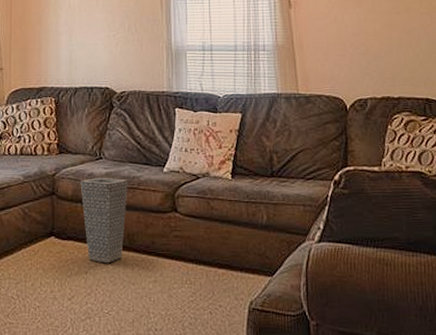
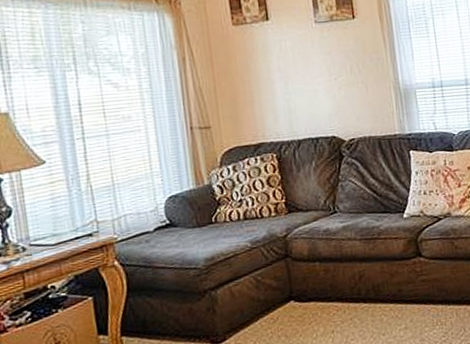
vase: present [80,177,128,264] -> none [315,230,370,320]

